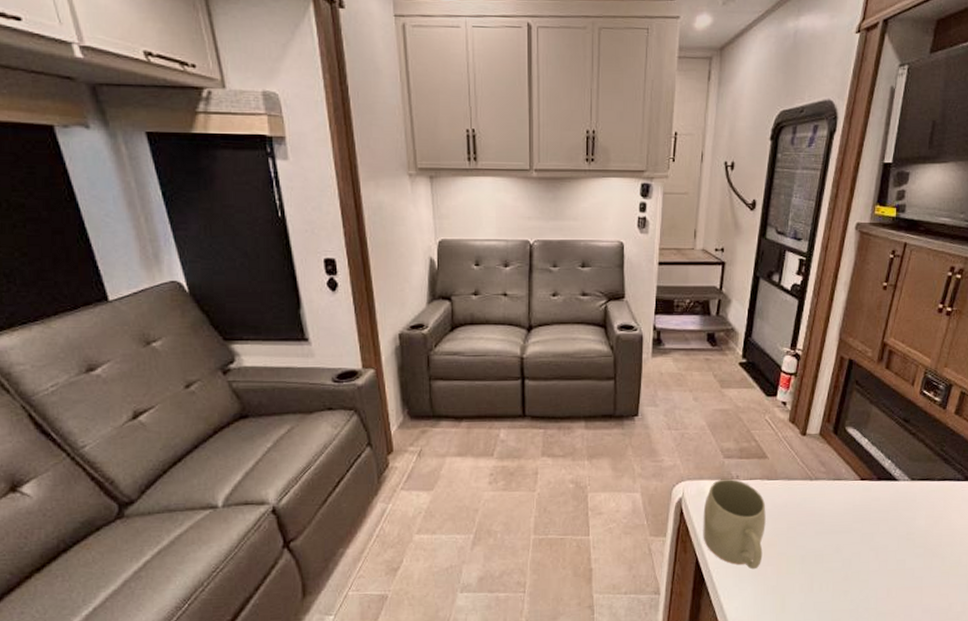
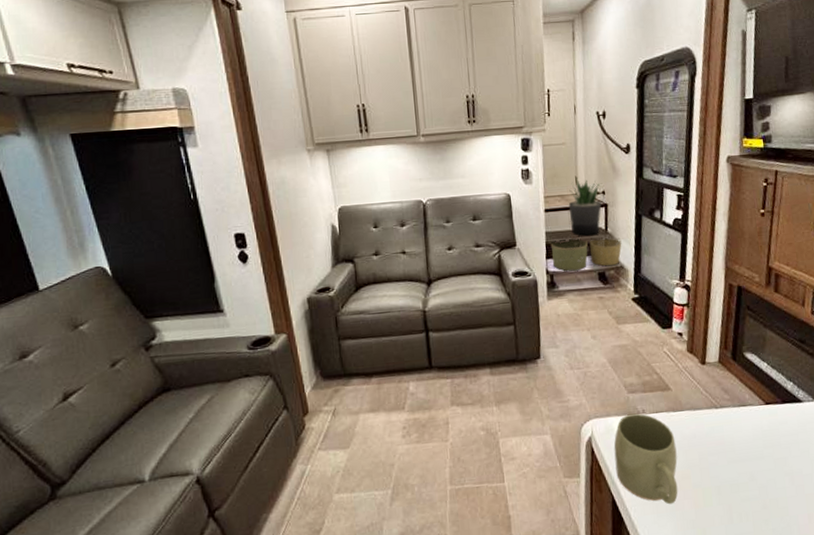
basket: none [661,295,700,329] -> present [550,238,588,271]
planter: none [684,230,719,293] -> present [568,177,602,236]
basket: none [701,298,736,328] -> present [589,237,622,267]

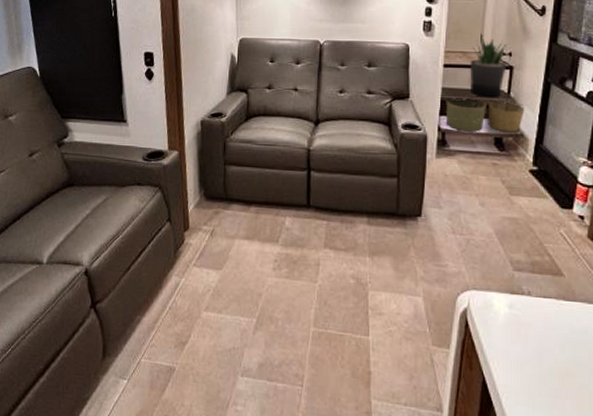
mug: present [614,413,678,505] -> none [490,293,563,401]

